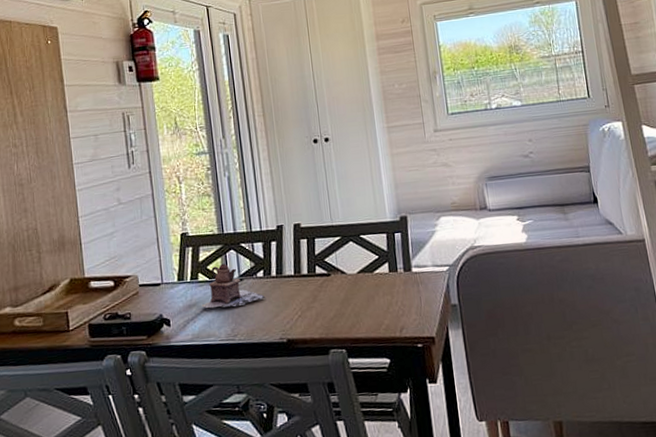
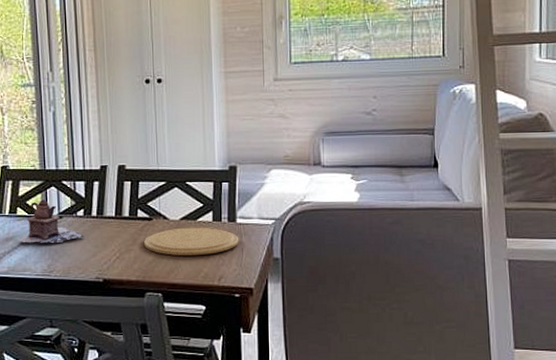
plate: none [324,279,417,310] -> present [144,227,239,256]

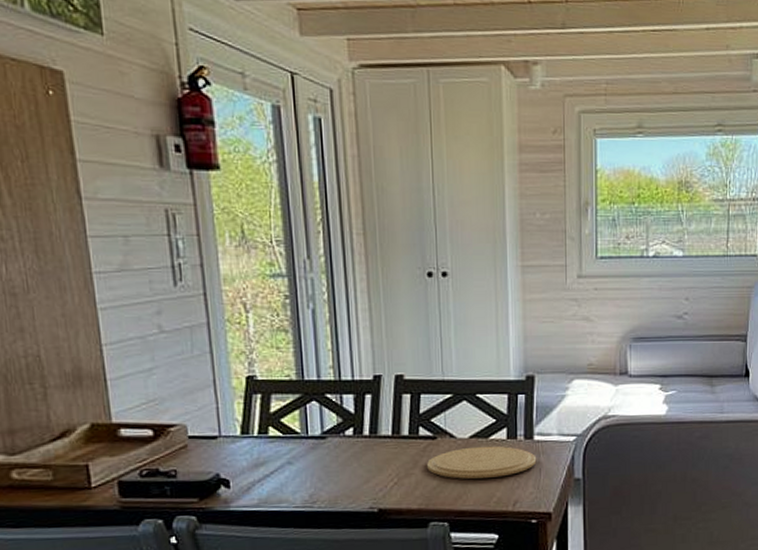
teapot: present [19,199,85,244] -> none [271,416,355,470]

